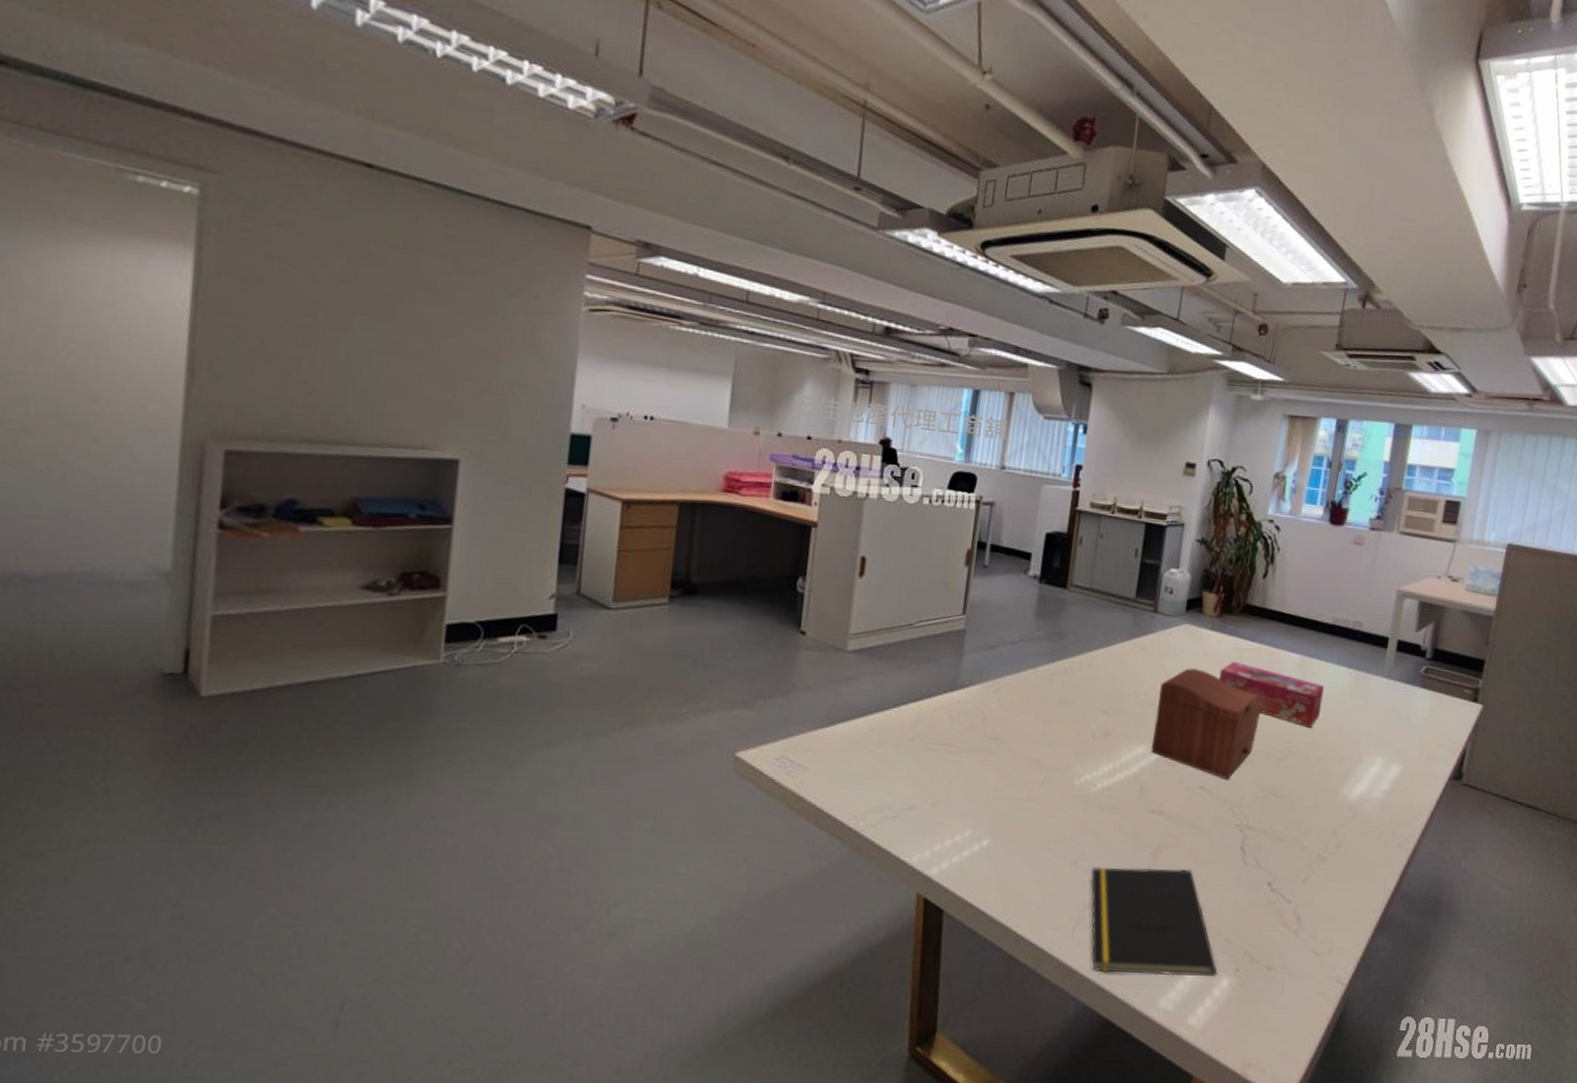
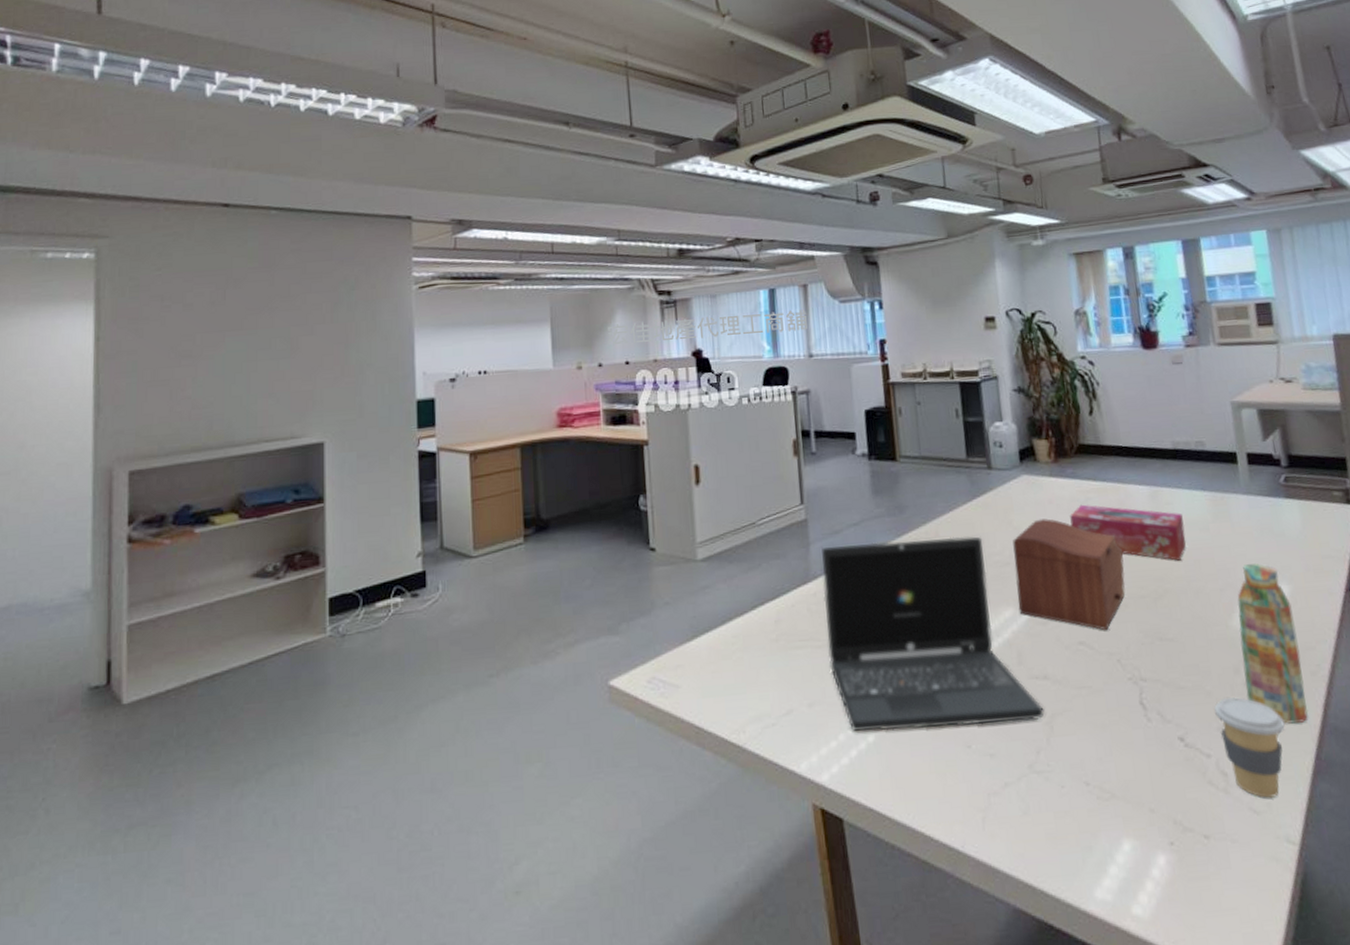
laptop: none [959,659,1153,849] -> present [821,536,1045,731]
notepad: present [1090,866,1218,976] -> none [987,735,1151,867]
coffee cup: none [1305,855,1363,944] -> present [1214,697,1285,798]
water bottle: none [1337,740,1398,885] -> present [1237,562,1308,724]

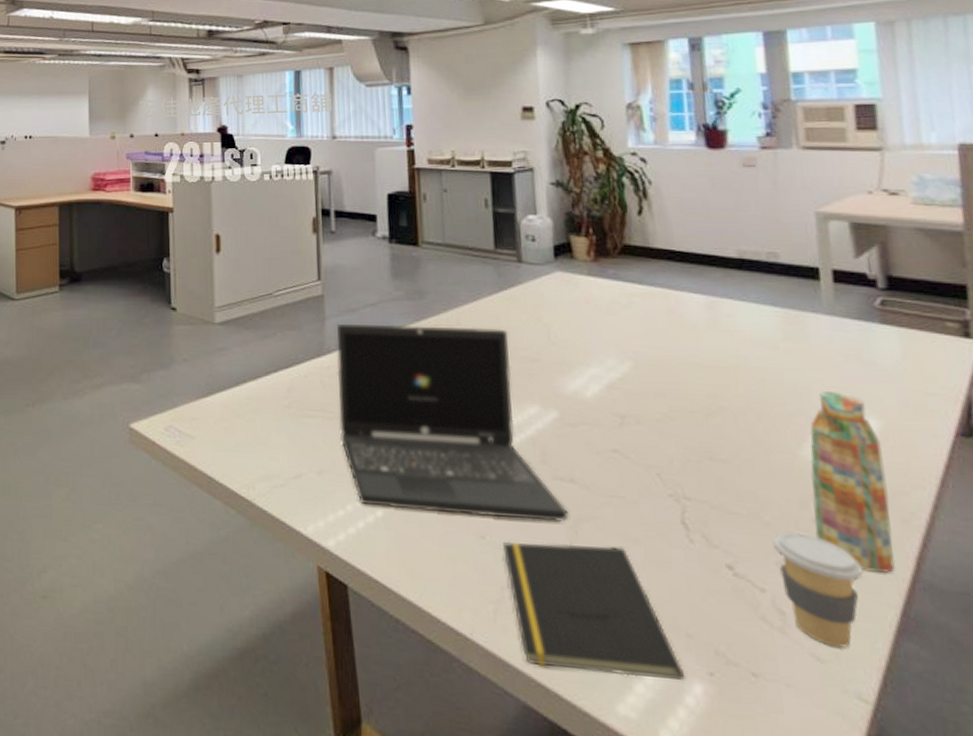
notepad: none [987,735,1151,867] -> present [503,541,686,680]
sewing box: present [1012,518,1125,631] -> none [542,318,671,442]
tissue box: present [1070,504,1187,561] -> none [609,307,749,378]

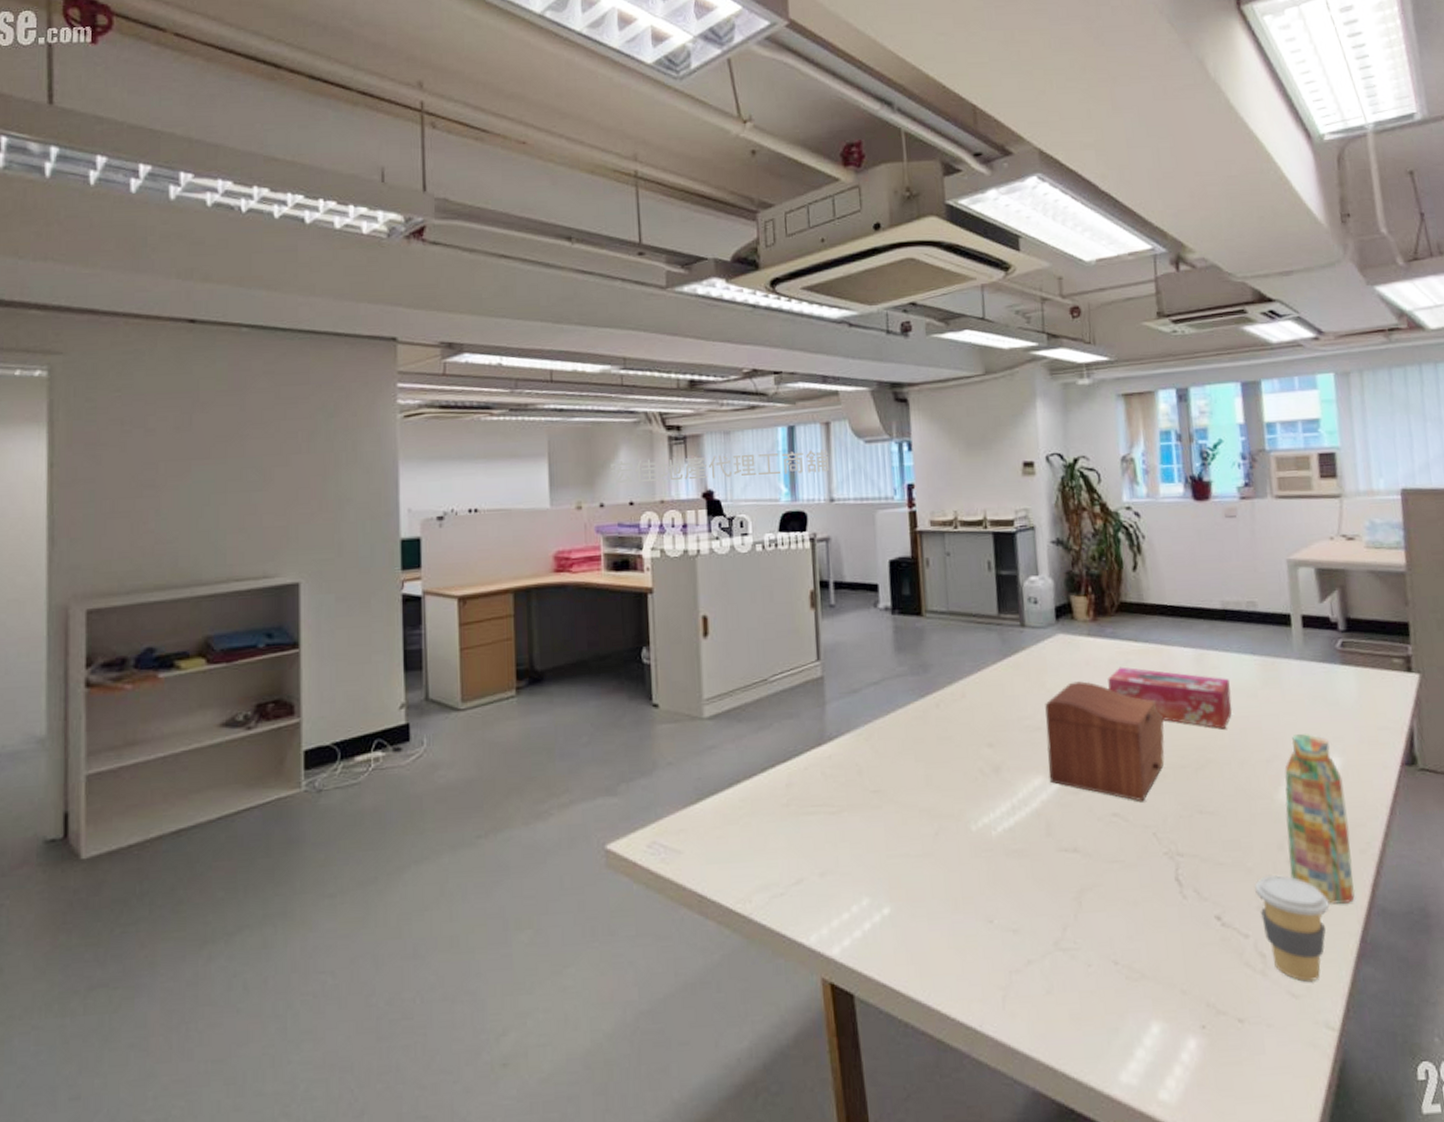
laptop: present [336,323,569,522] -> none [838,698,1073,903]
notepad: present [503,541,686,680] -> none [1010,912,1181,1049]
sewing box: none [542,318,671,442] -> present [1045,681,1165,802]
tissue box: none [609,307,749,378] -> present [1108,666,1233,729]

